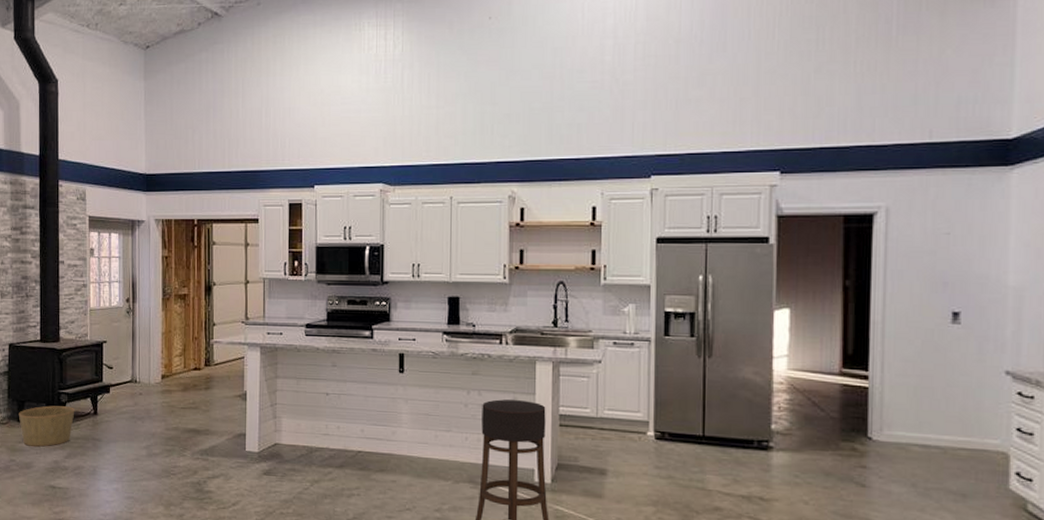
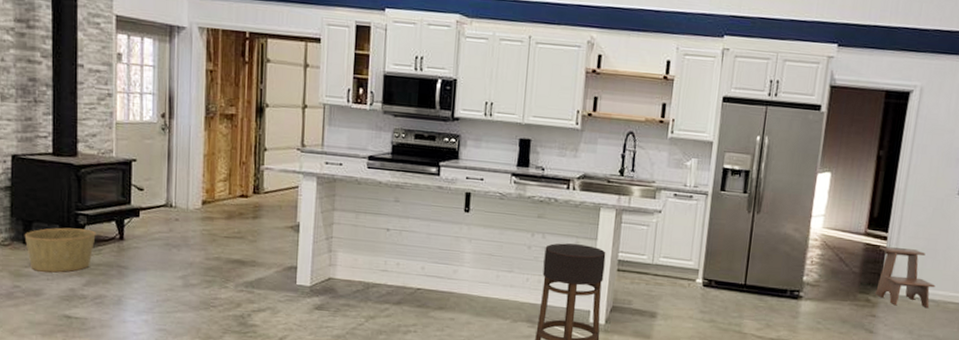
step stool: none [860,387,938,457] -> present [875,246,936,309]

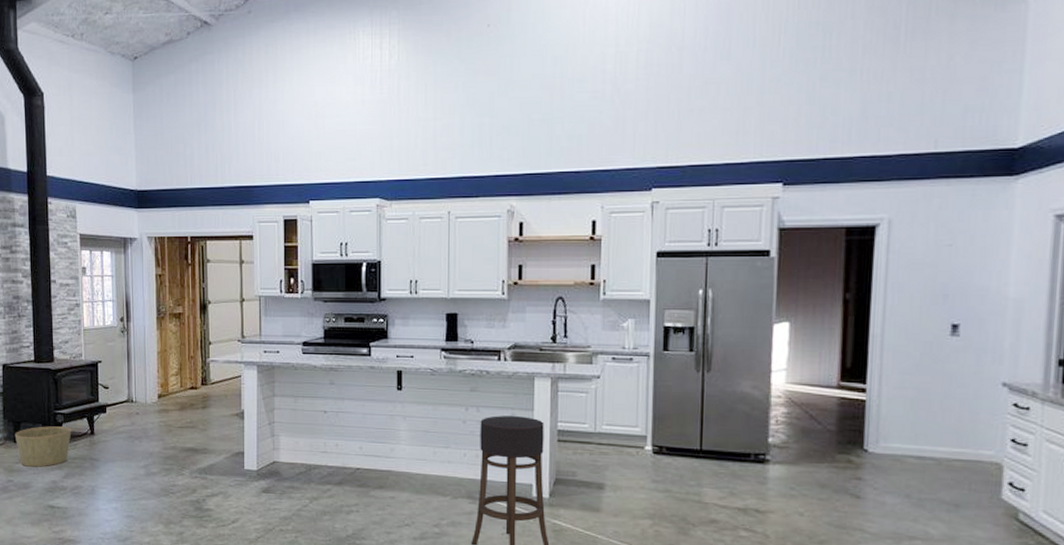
step stool: present [875,246,936,309] -> none [858,400,934,468]

